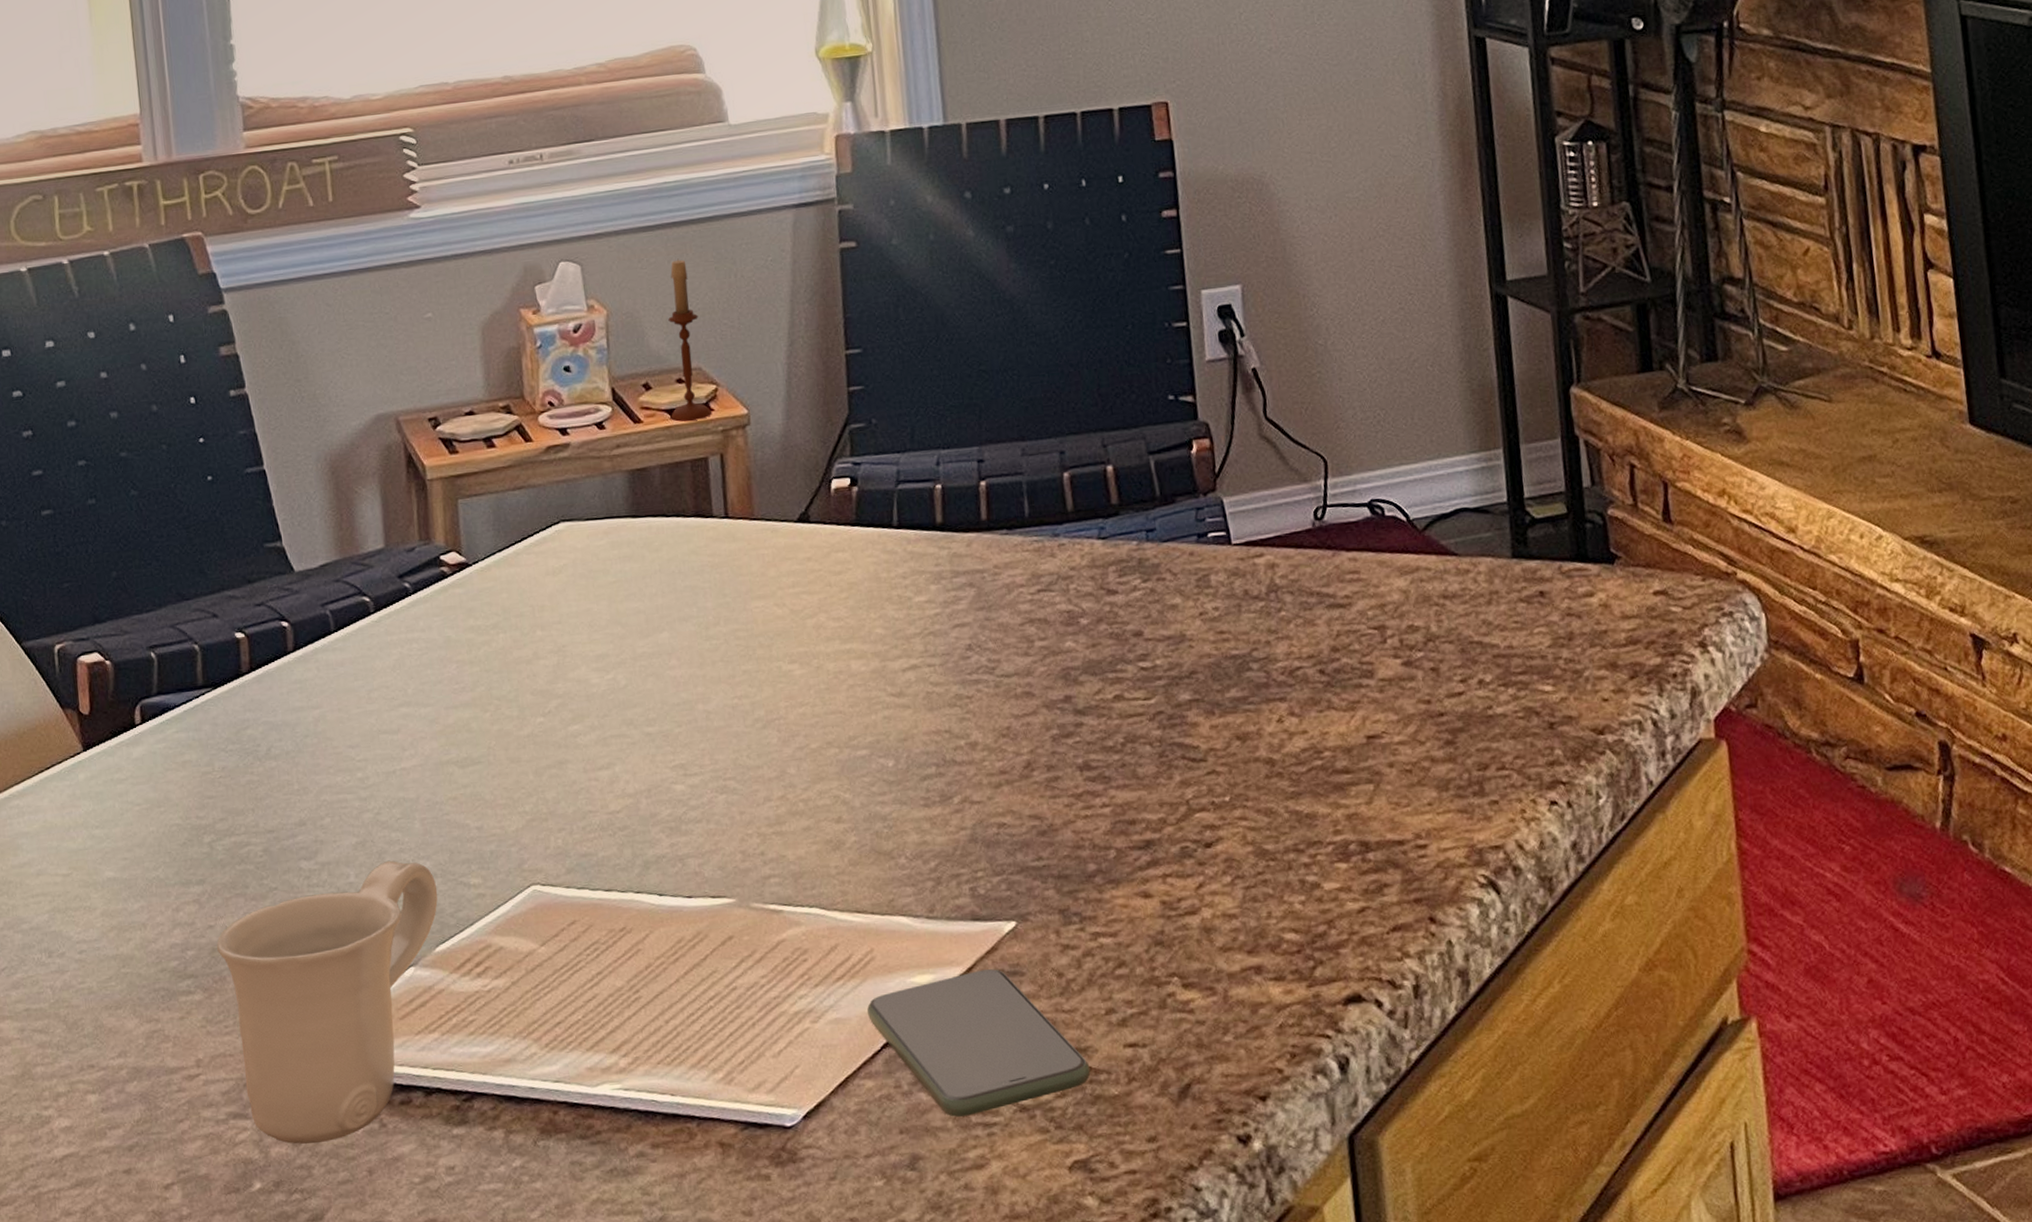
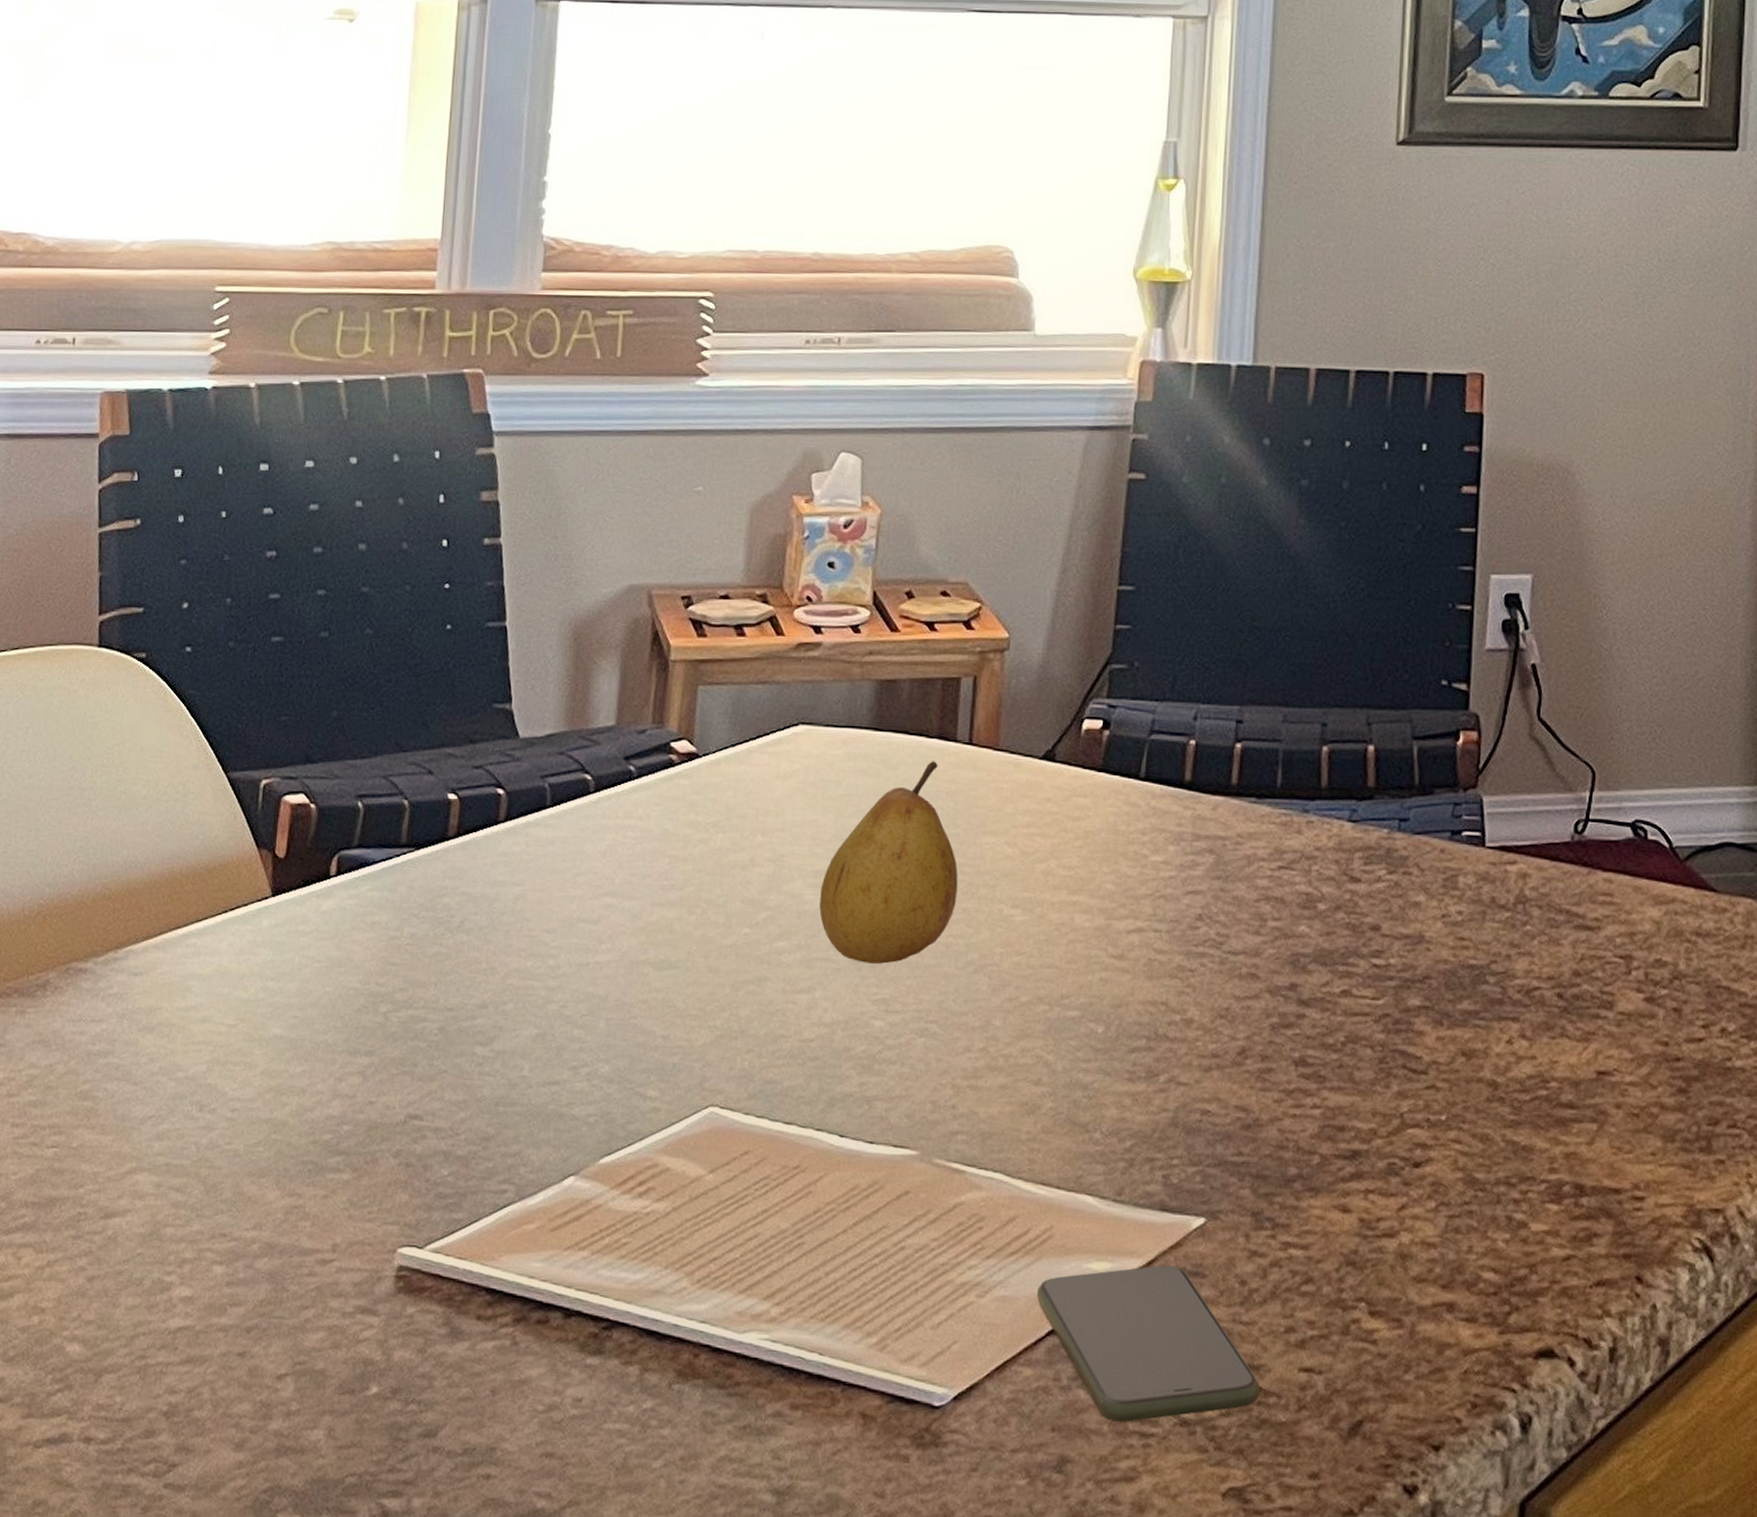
mug: present [217,861,438,1144] -> none [374,1059,612,1353]
fruit: none [604,538,736,734] -> present [819,761,958,964]
candlestick: present [668,258,712,422] -> none [929,465,973,637]

